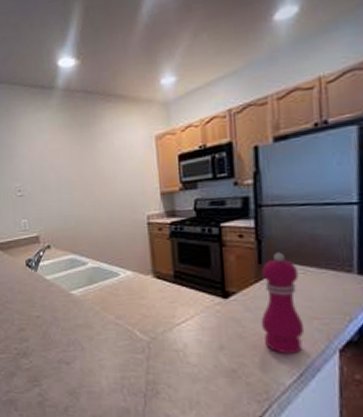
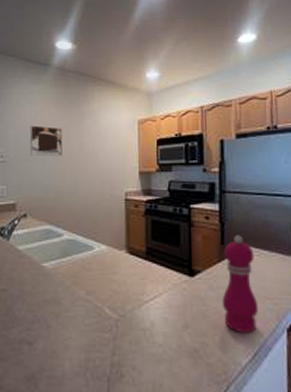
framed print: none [42,154,78,187] -> present [29,125,63,156]

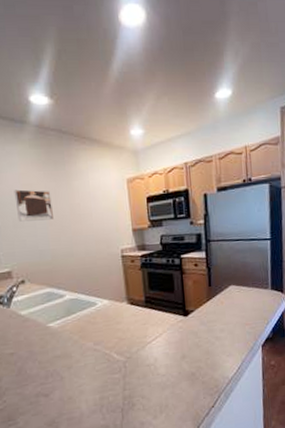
pepper mill: present [221,235,259,334] -> none [211,276,241,355]

